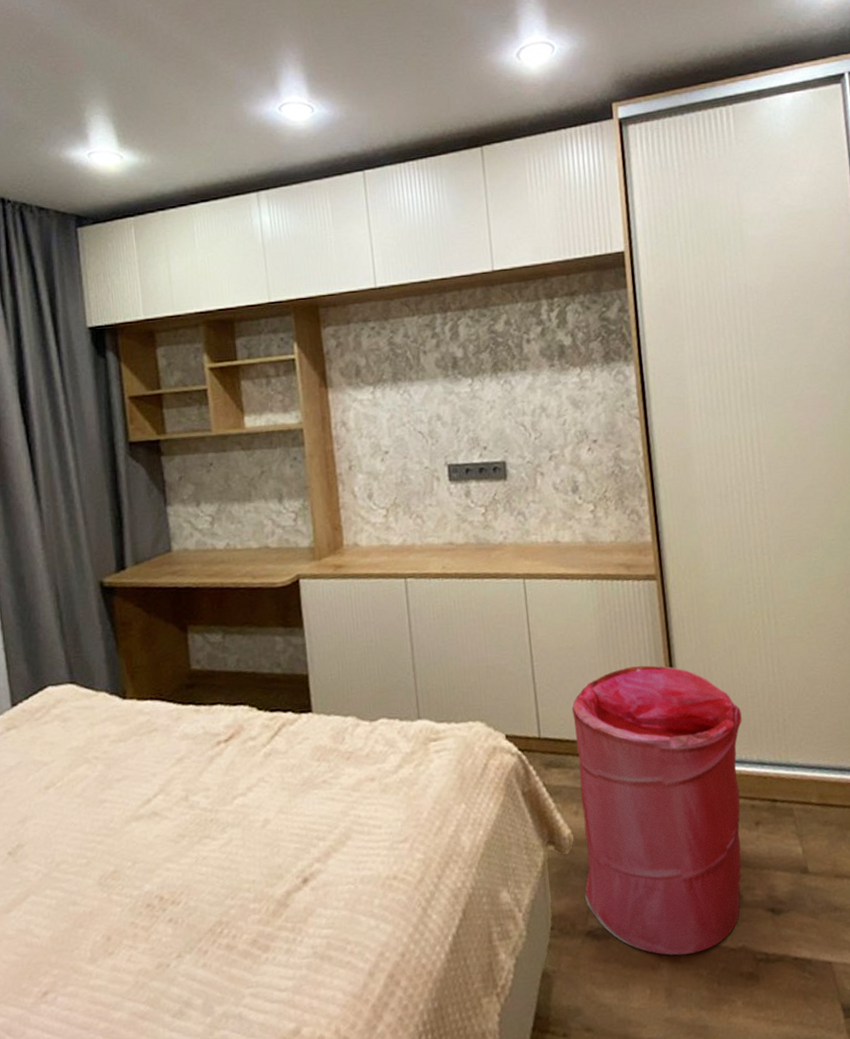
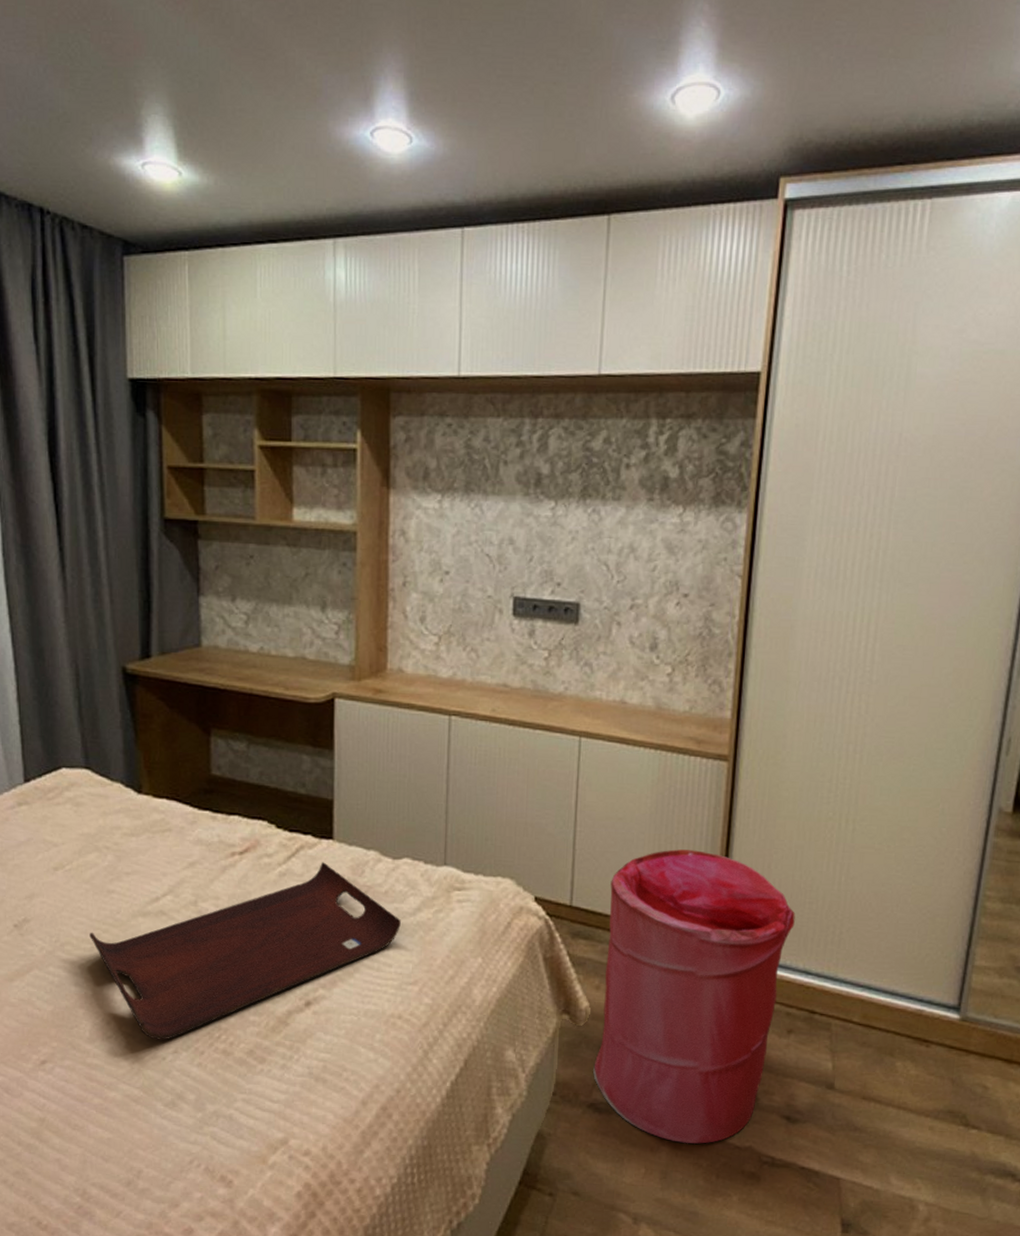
serving tray: none [84,736,385,947] -> present [89,862,401,1040]

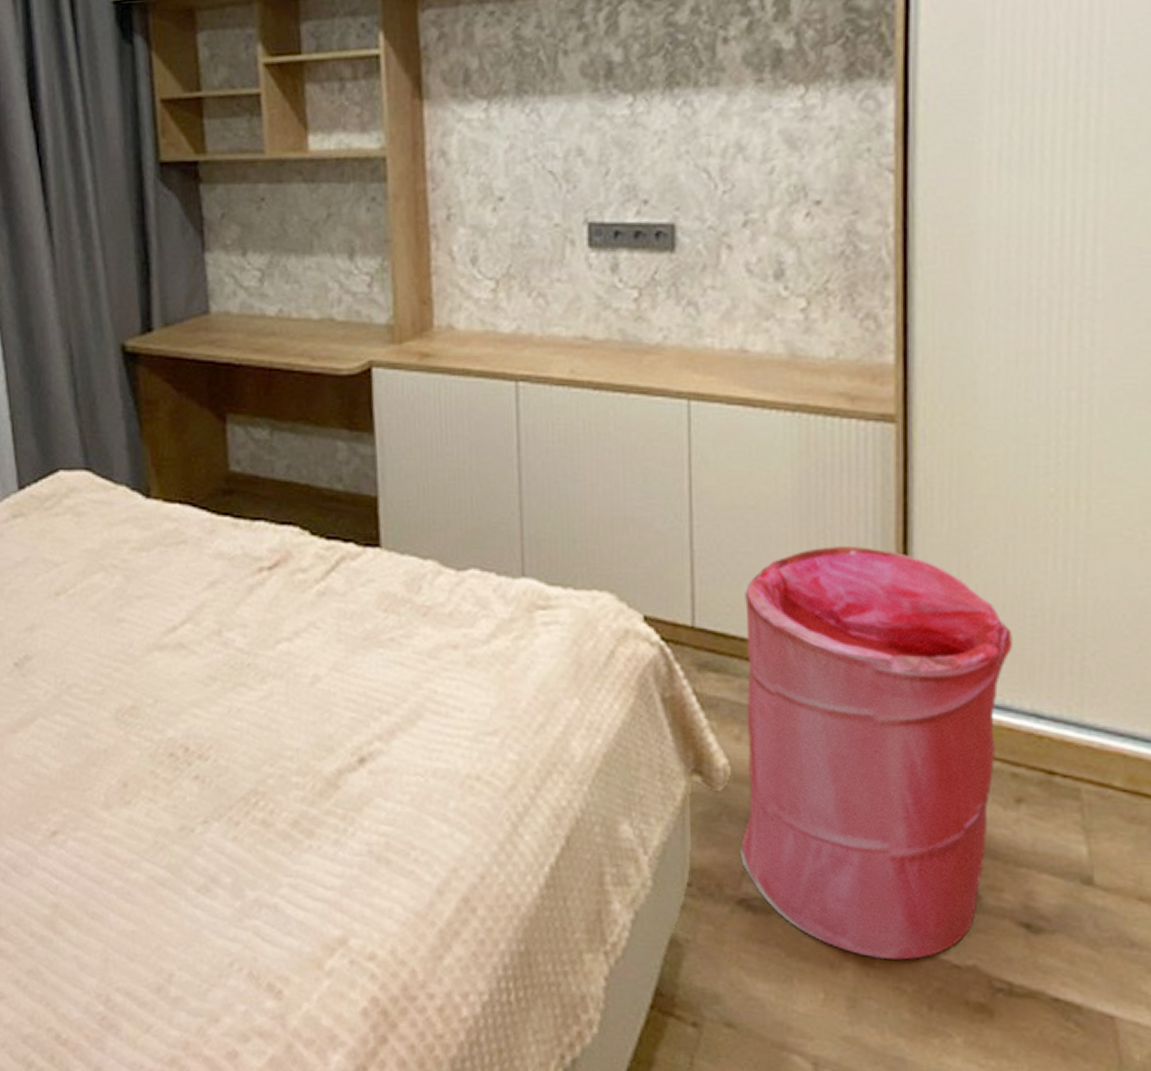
serving tray: present [89,862,401,1040] -> none [99,577,472,807]

